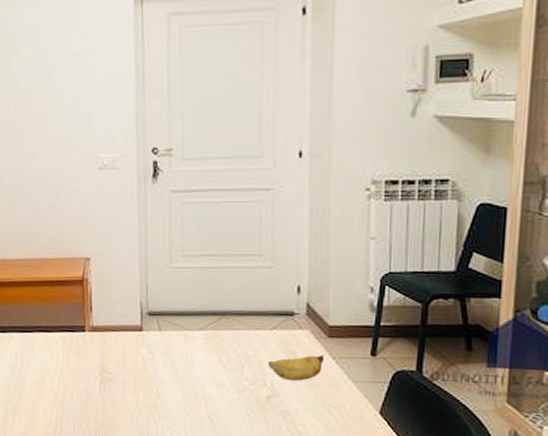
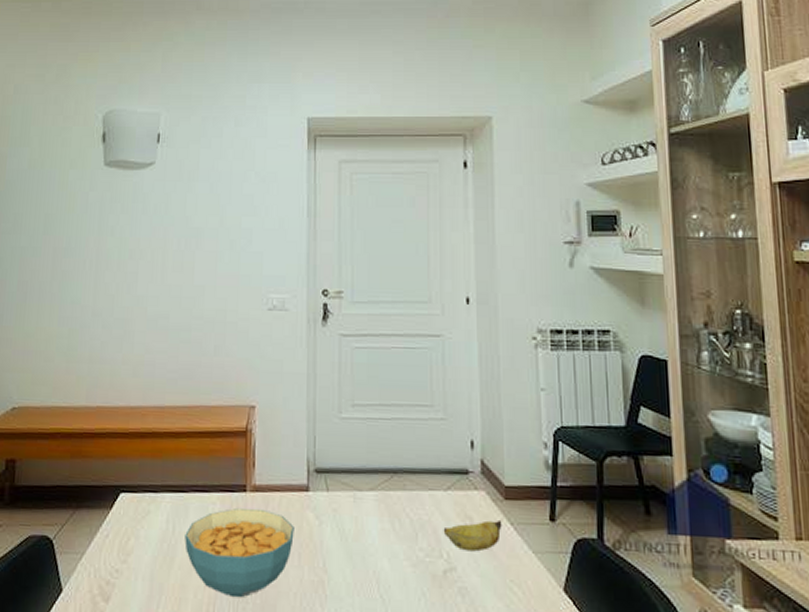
cereal bowl: none [32,345,130,417] -> present [185,508,294,598]

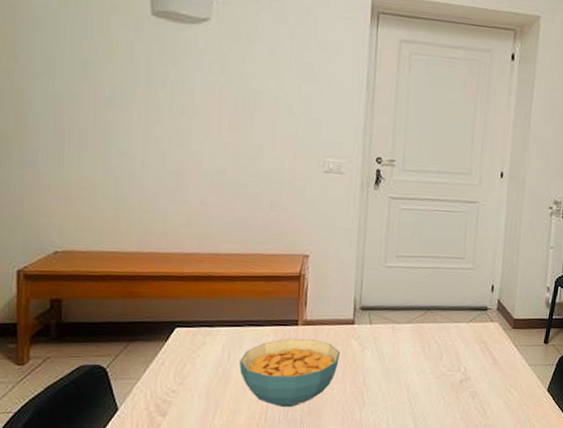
banana: present [443,519,502,552] -> none [463,343,509,366]

